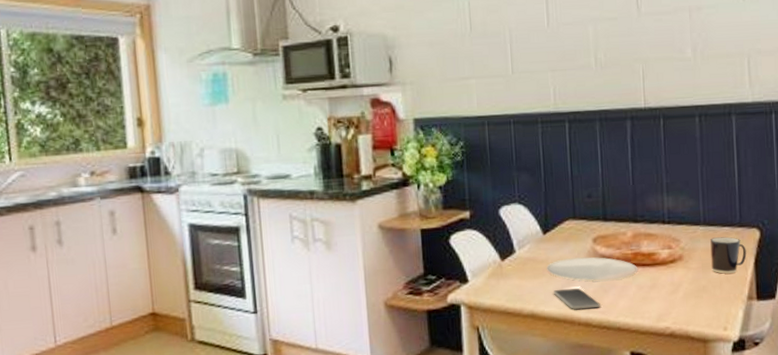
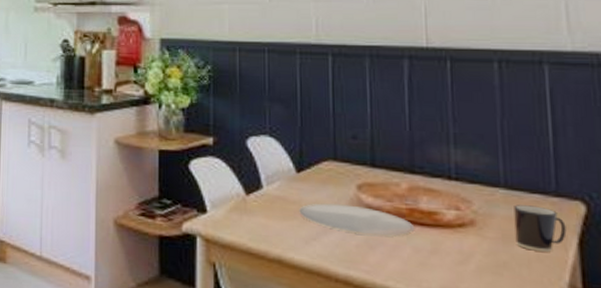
smartphone: present [553,288,601,310] -> none [305,237,364,265]

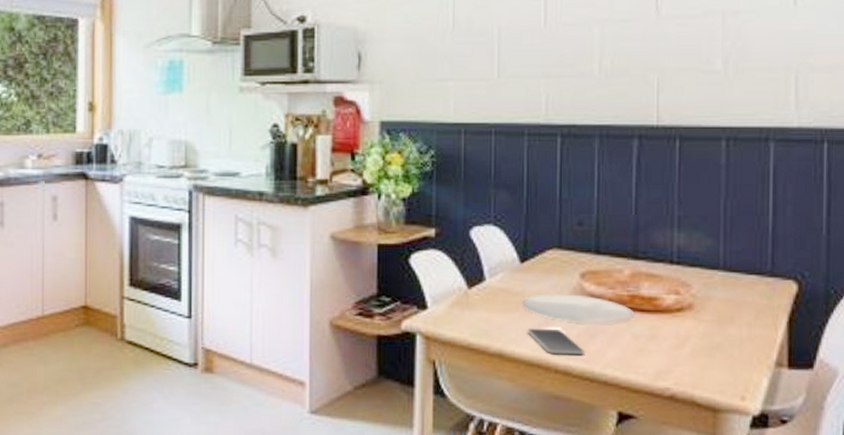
smartphone: none [305,237,364,265] -> present [527,329,584,355]
mug: present [514,205,567,252] -> none [730,286,778,332]

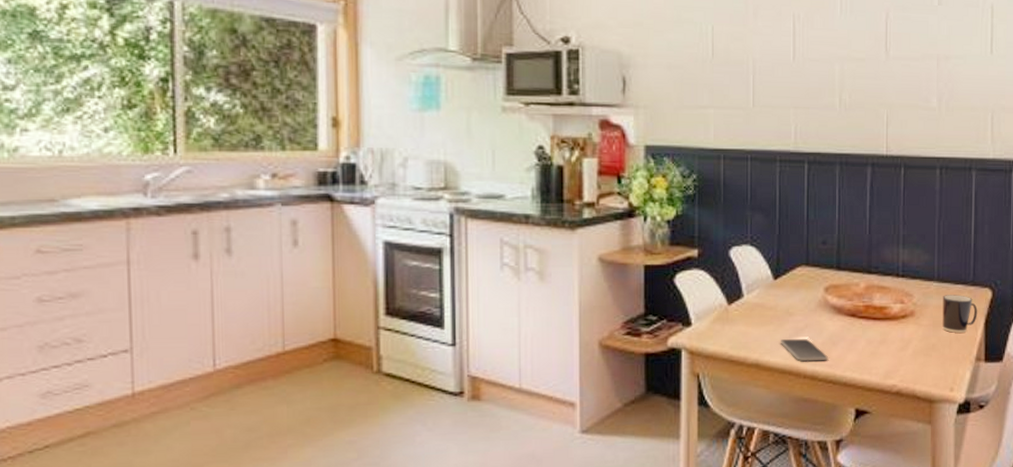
plate: present [521,293,635,325] -> none [775,306,869,334]
mug: none [730,286,778,332] -> present [942,295,978,333]

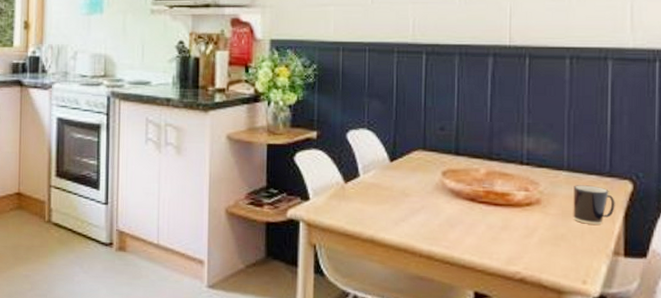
smartphone: present [780,339,828,362] -> none [395,219,445,242]

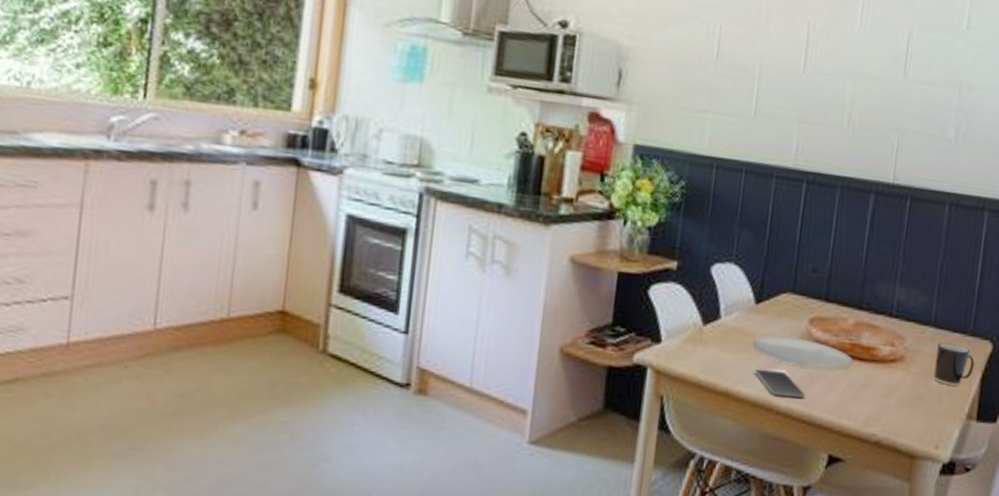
plate: none [391,188,490,217] -> present [752,336,854,371]
smartphone: none [395,219,445,242] -> present [754,369,805,398]

